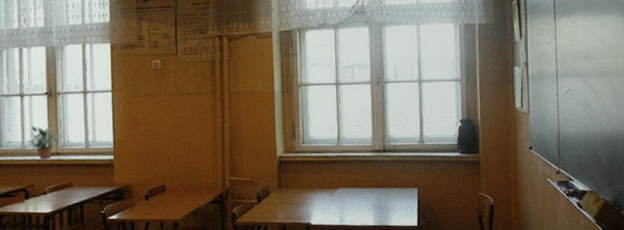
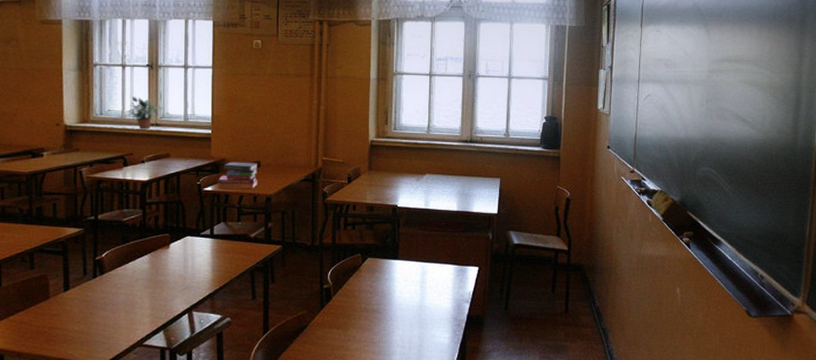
books: none [122,187,163,217] -> present [217,162,257,189]

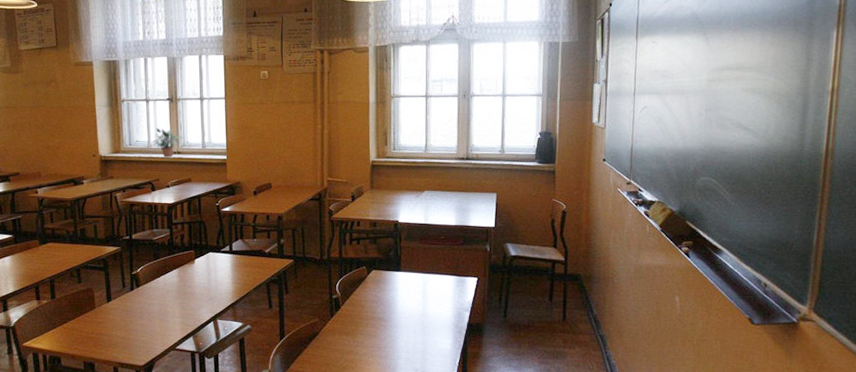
books: present [217,162,257,189] -> none [234,184,269,210]

